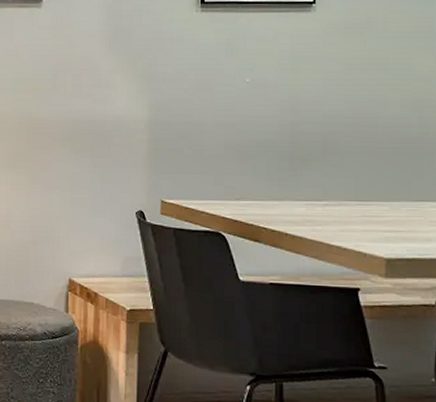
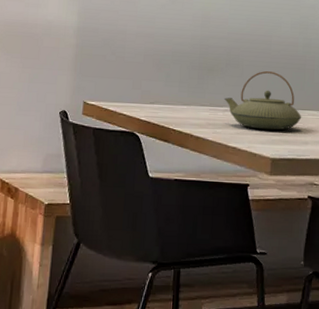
teapot: none [323,158,422,226] -> present [224,71,302,131]

